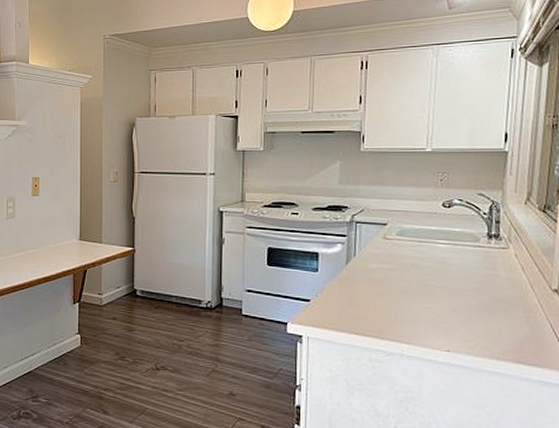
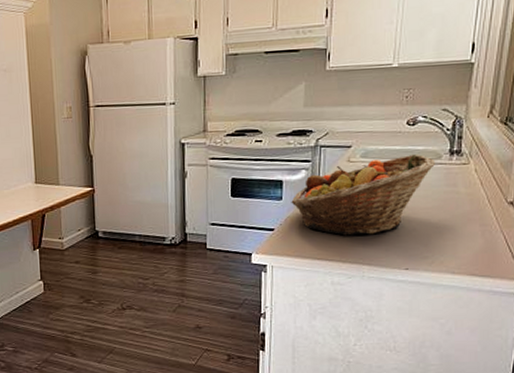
fruit basket: none [327,235,474,313] -> present [291,154,436,236]

